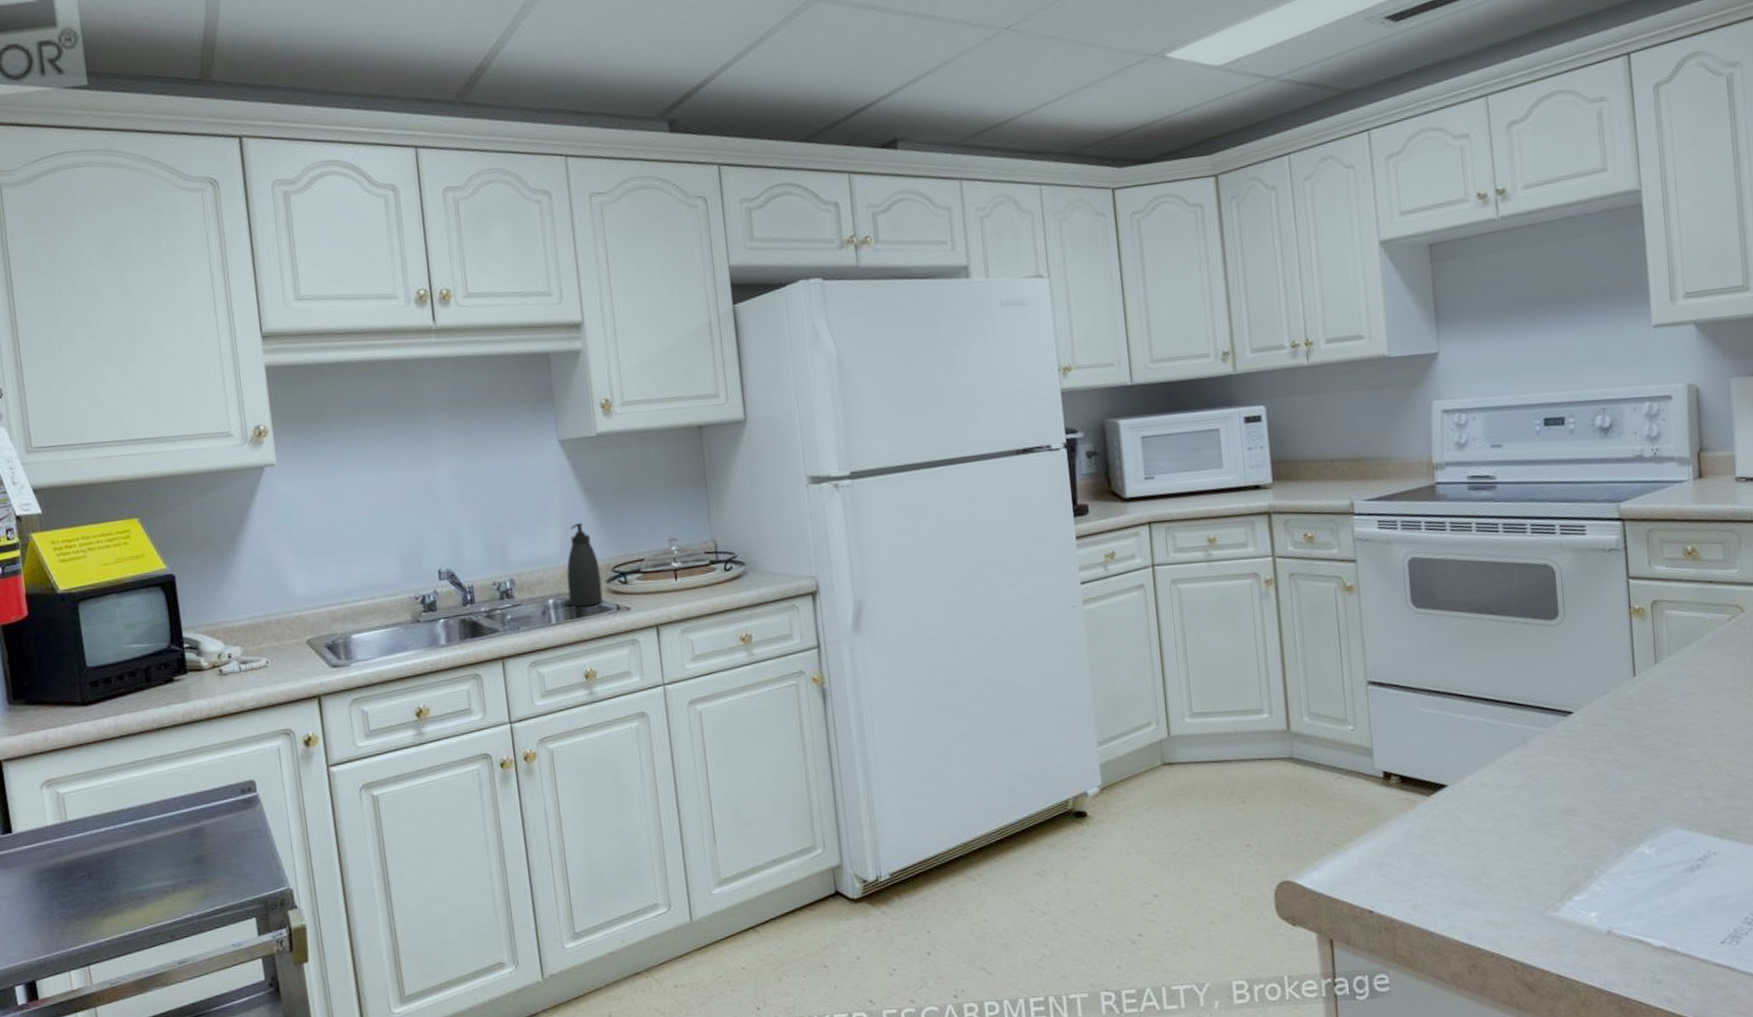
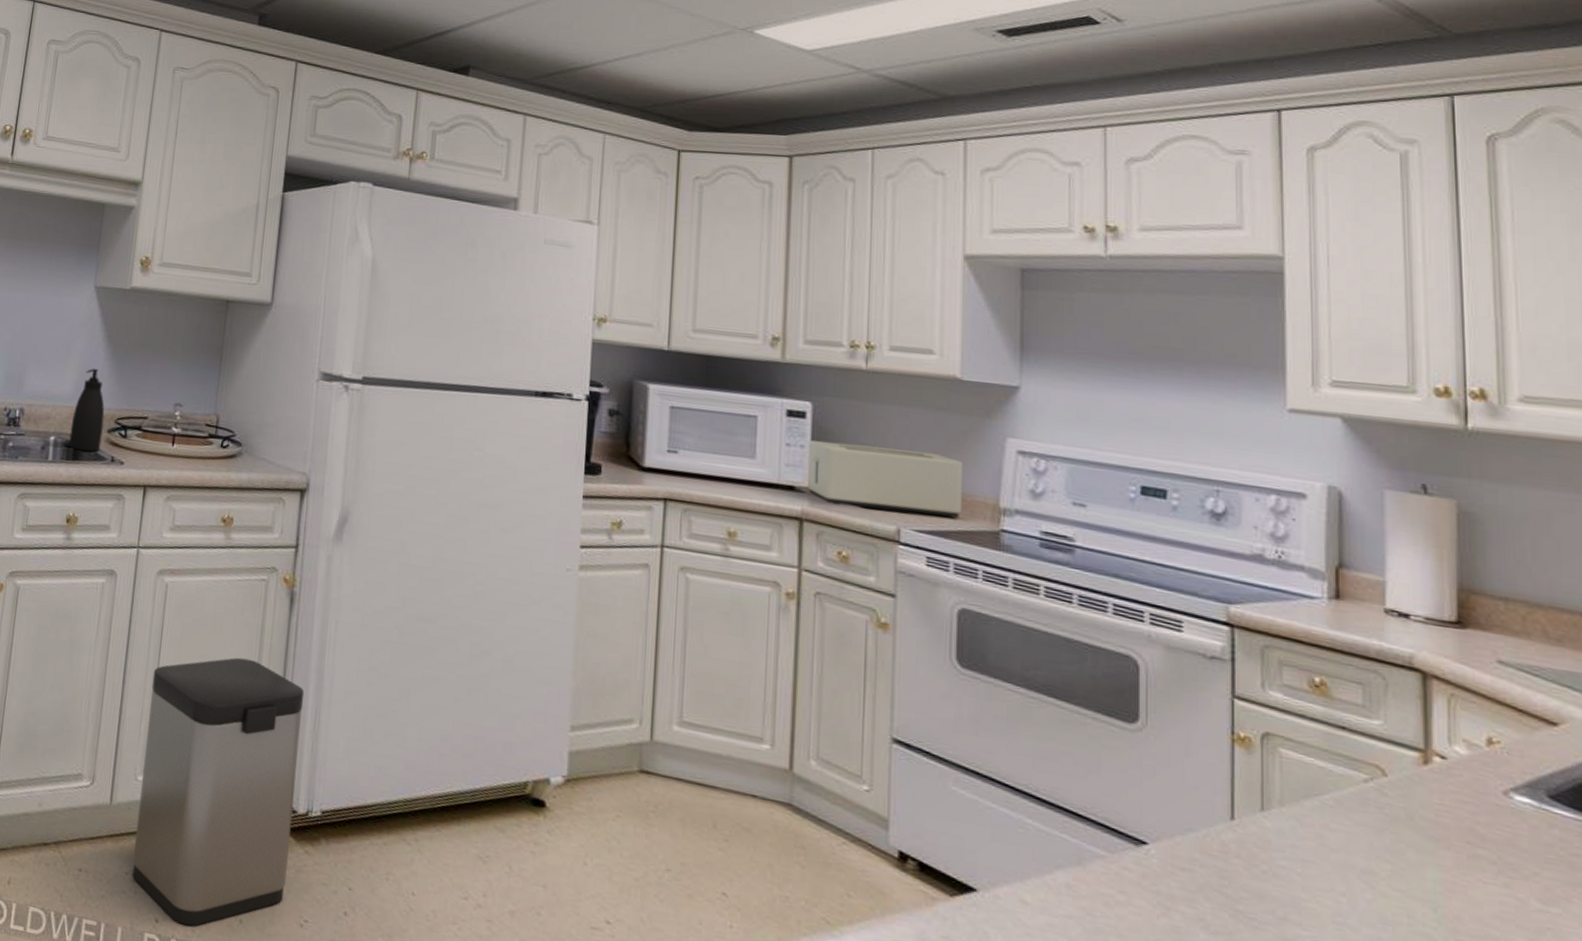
pedal bin: none [705,759,870,1005] -> present [132,657,305,927]
toaster: none [1266,427,1403,494] -> present [807,440,963,519]

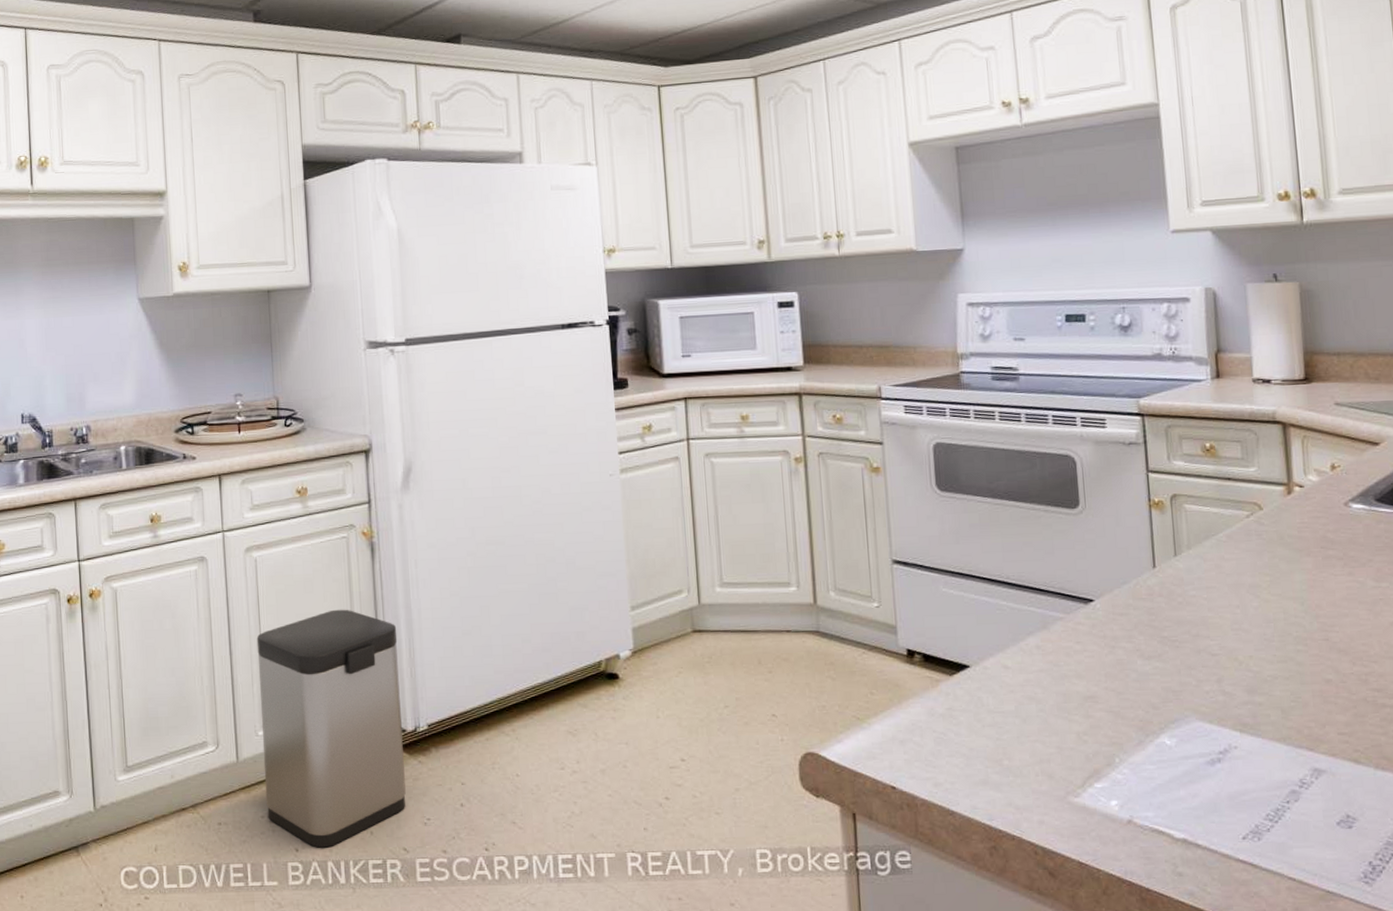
soap dispenser: present [68,369,105,452] -> none [138,376,171,455]
toaster: present [807,440,963,519] -> none [798,317,929,376]

